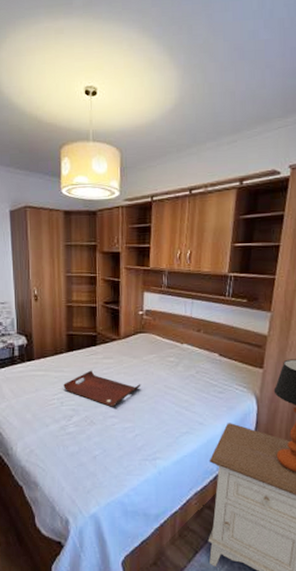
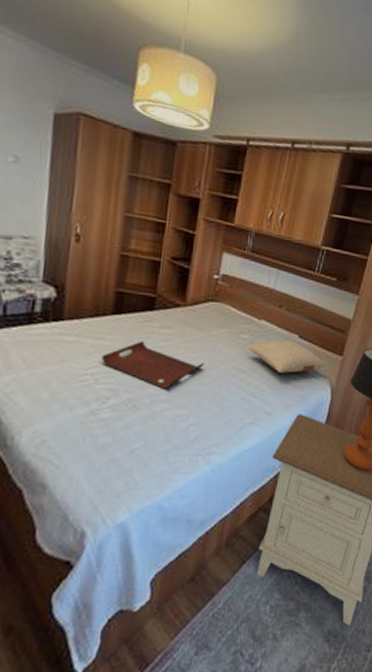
pillow: none [174,358,247,388] -> present [246,339,325,373]

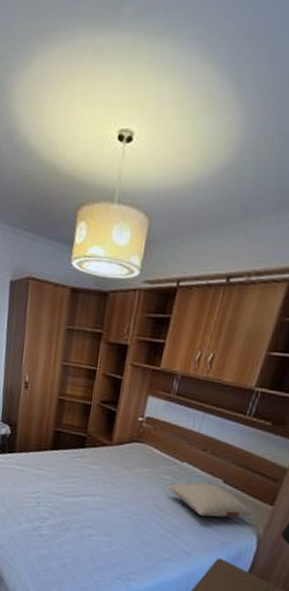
serving tray: present [101,340,205,389] -> none [42,473,128,517]

